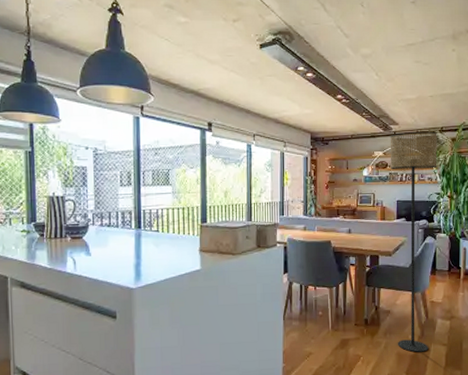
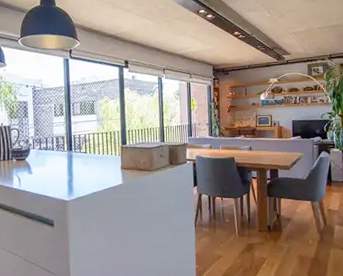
floor lamp: present [390,131,437,353] -> none [283,58,328,256]

